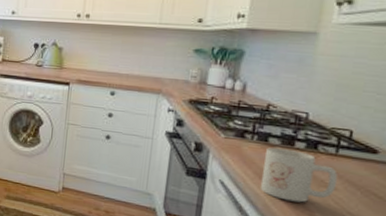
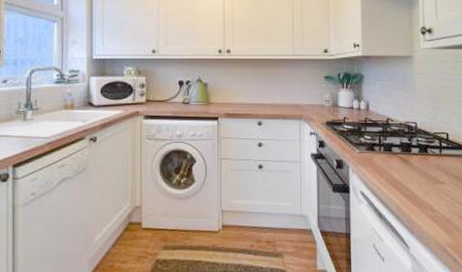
mug: present [259,148,338,203] -> none [391,156,444,200]

